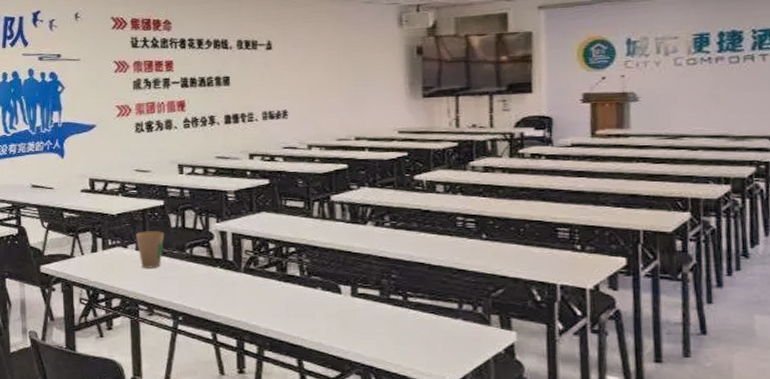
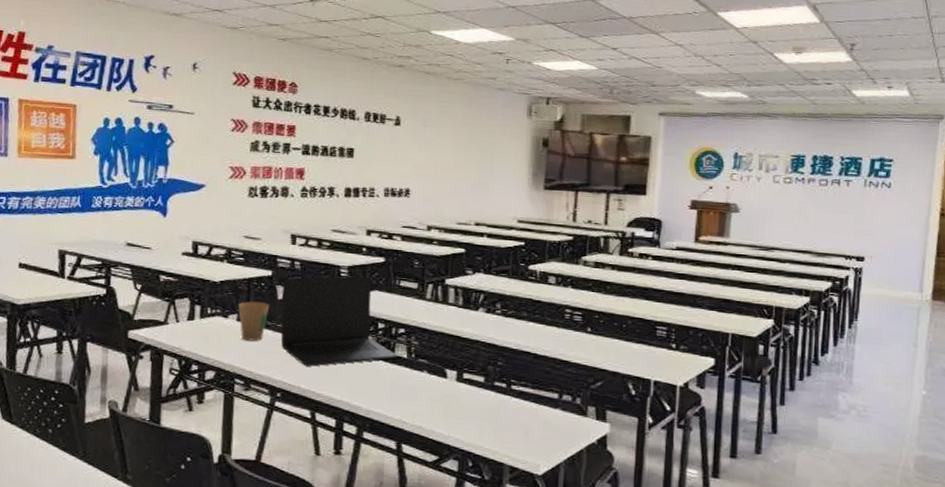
laptop: none [175,200,291,289] -> present [280,276,398,367]

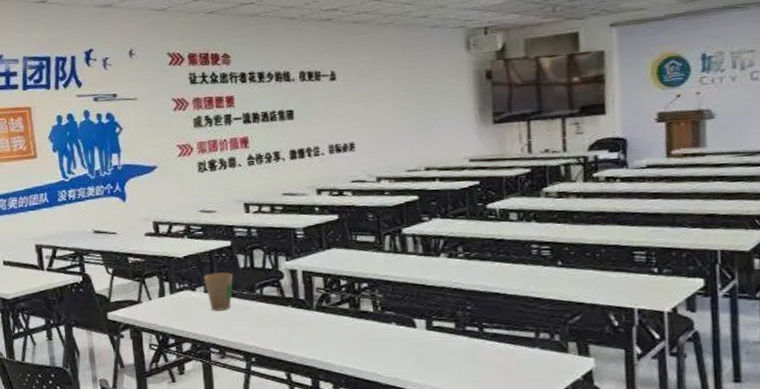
laptop: present [280,276,398,367] -> none [243,236,364,329]

